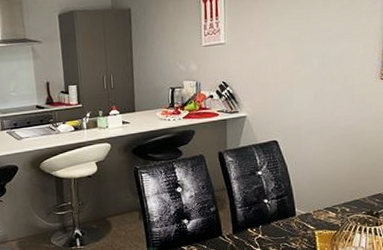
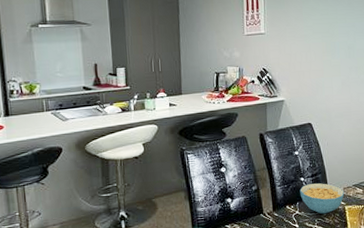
cereal bowl: none [263,205,314,239] -> present [300,183,345,214]

